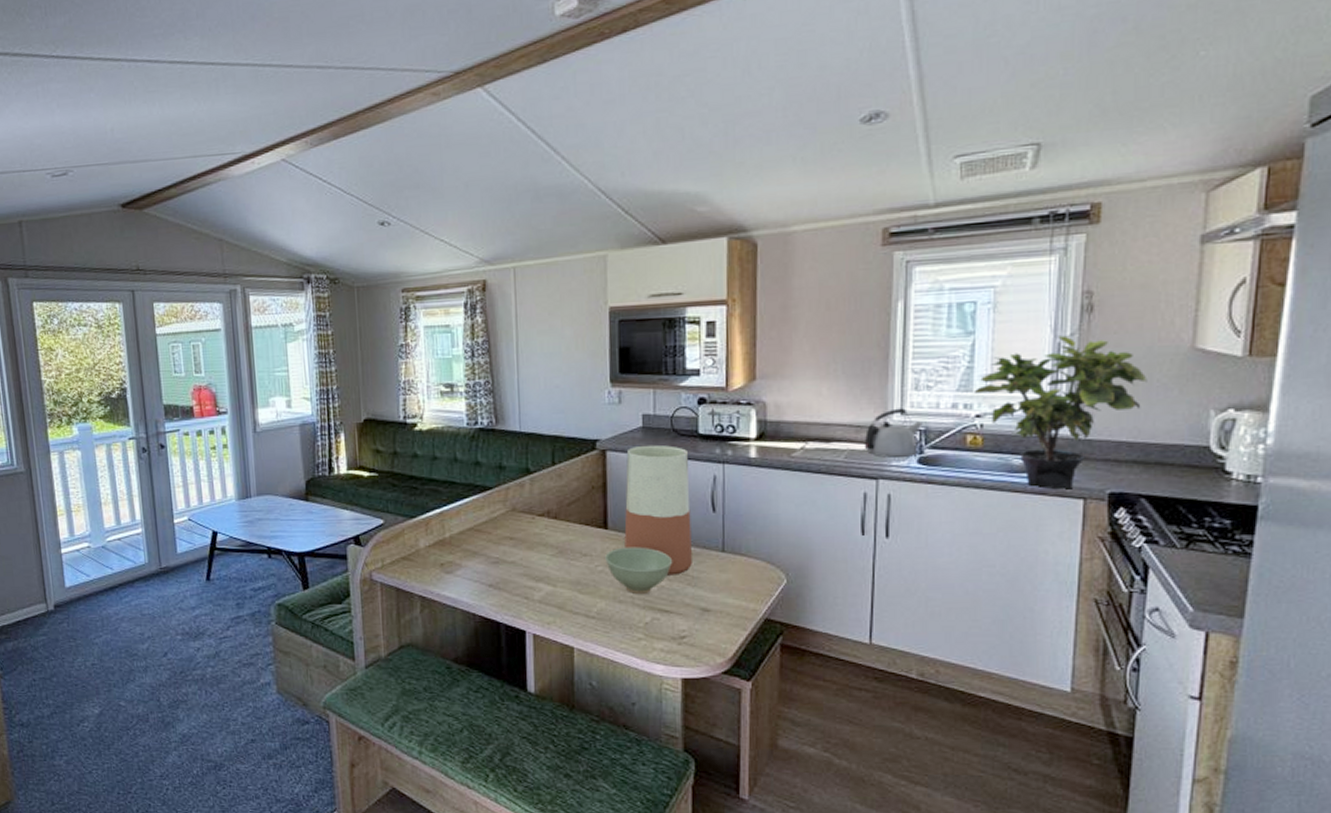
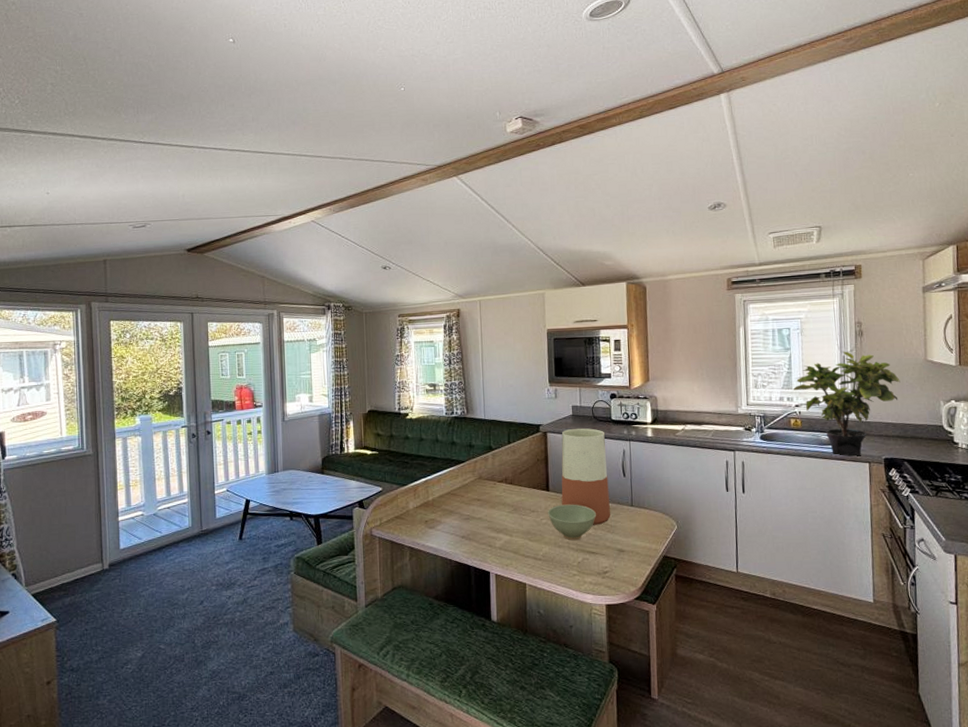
kettle: present [864,408,923,458] -> none [724,400,762,436]

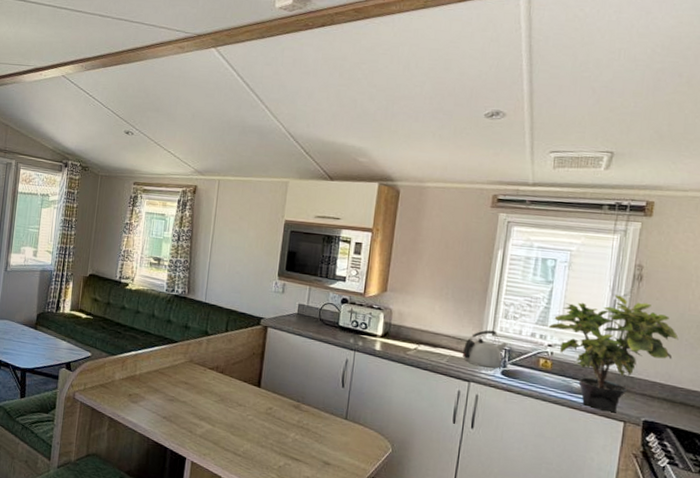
bowl: present [548,504,596,541] -> none [255,403,306,444]
vase: present [561,428,610,525] -> none [271,327,329,432]
kettle: none [724,400,762,436] -> present [462,330,508,369]

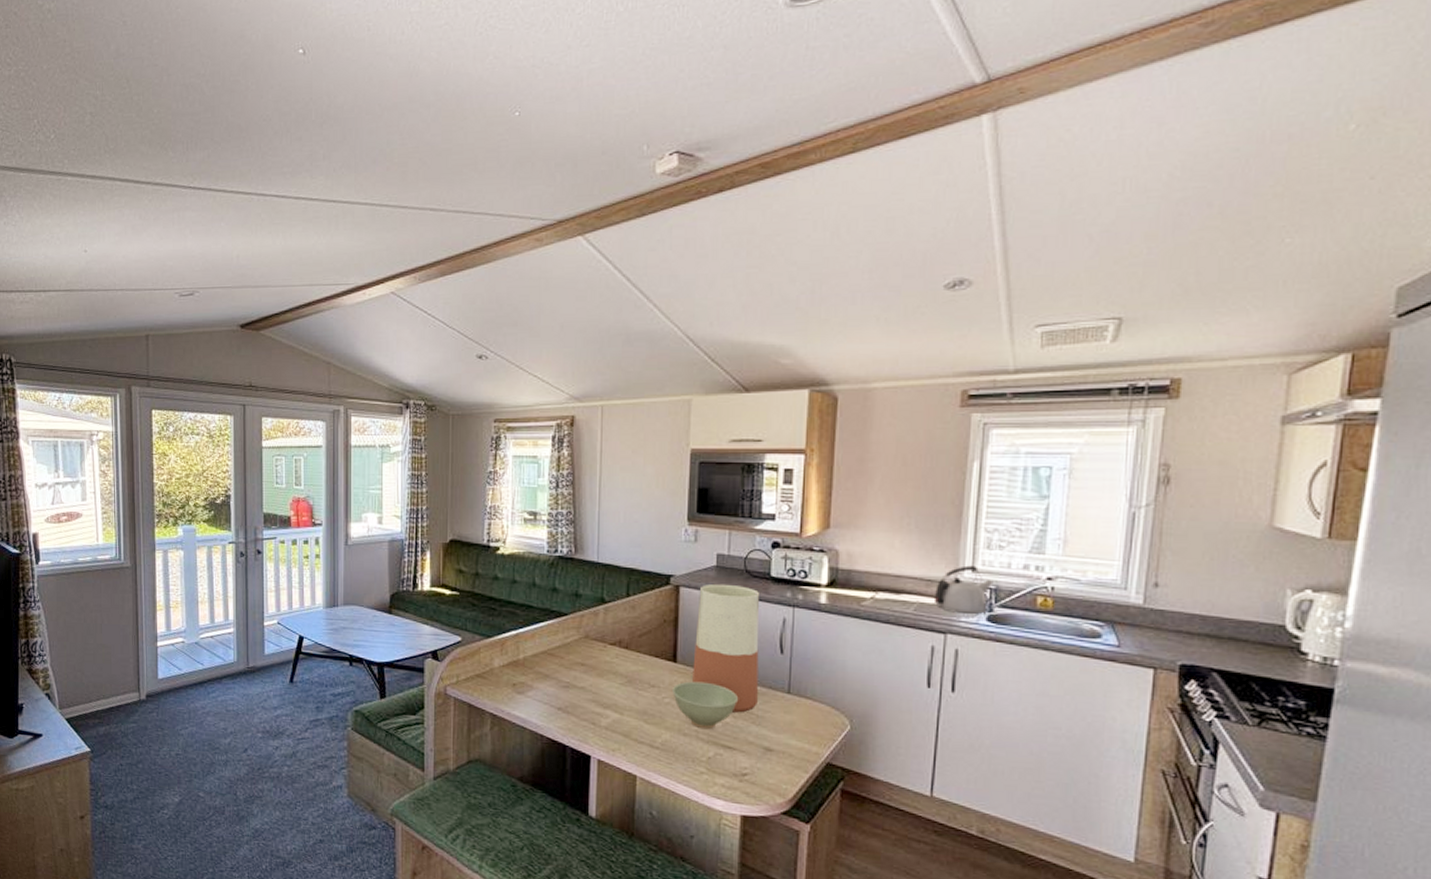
bowl: none [255,403,306,444] -> present [673,681,738,730]
vase: none [271,327,329,432] -> present [692,583,760,713]
potted plant: present [548,295,679,413] -> none [1045,505,1223,658]

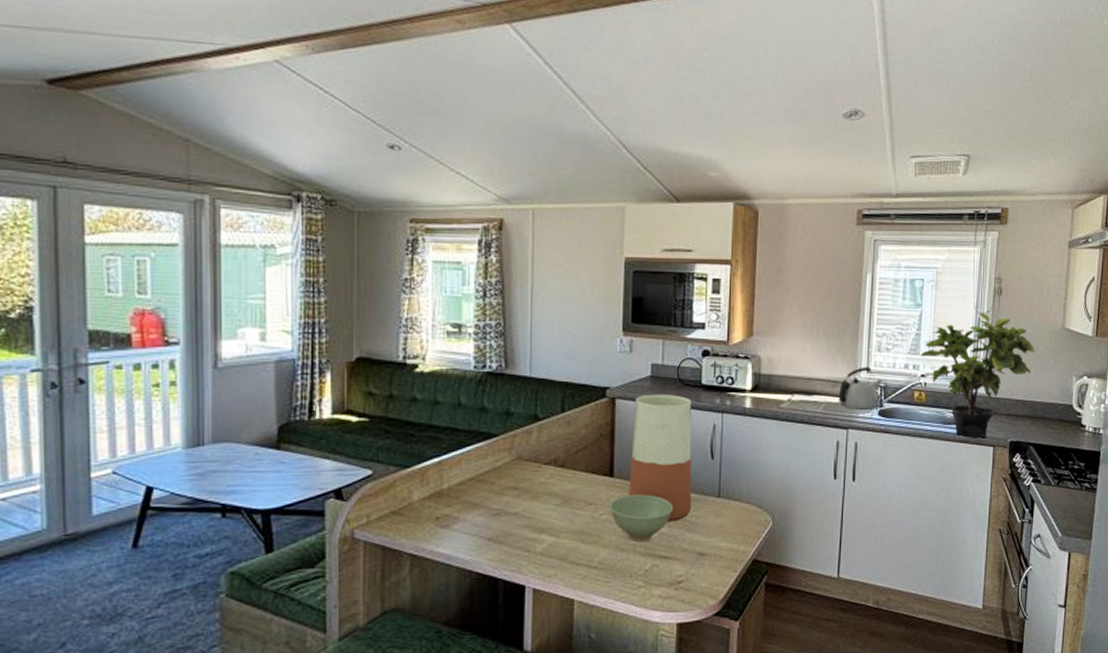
potted plant: none [1045,505,1223,658] -> present [920,312,1035,439]

